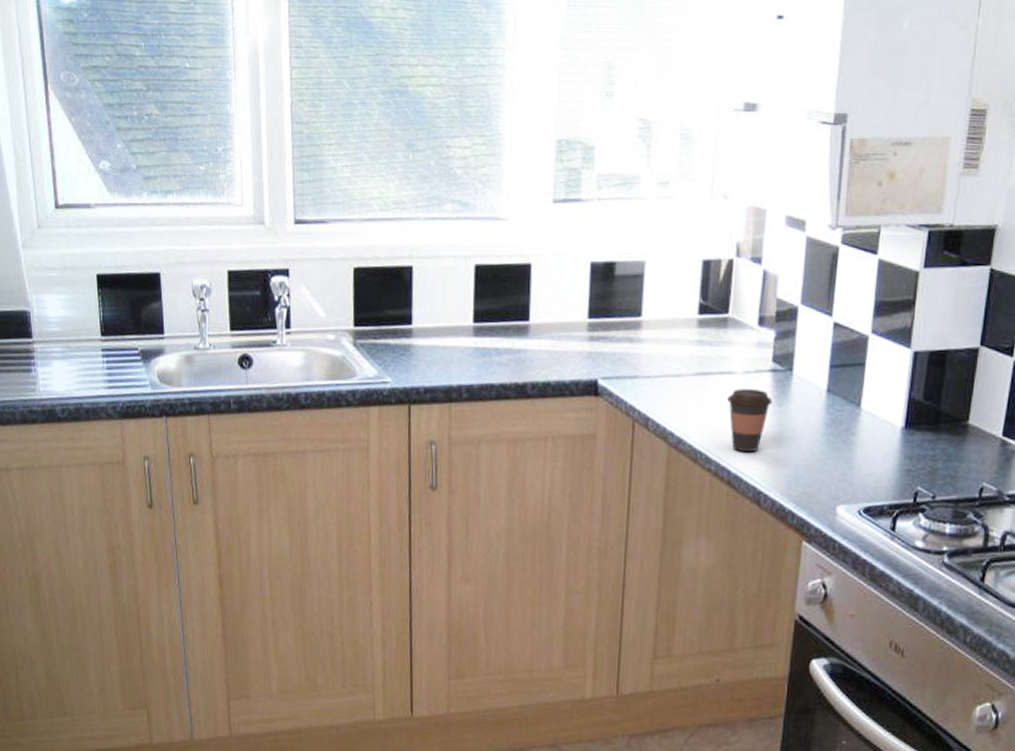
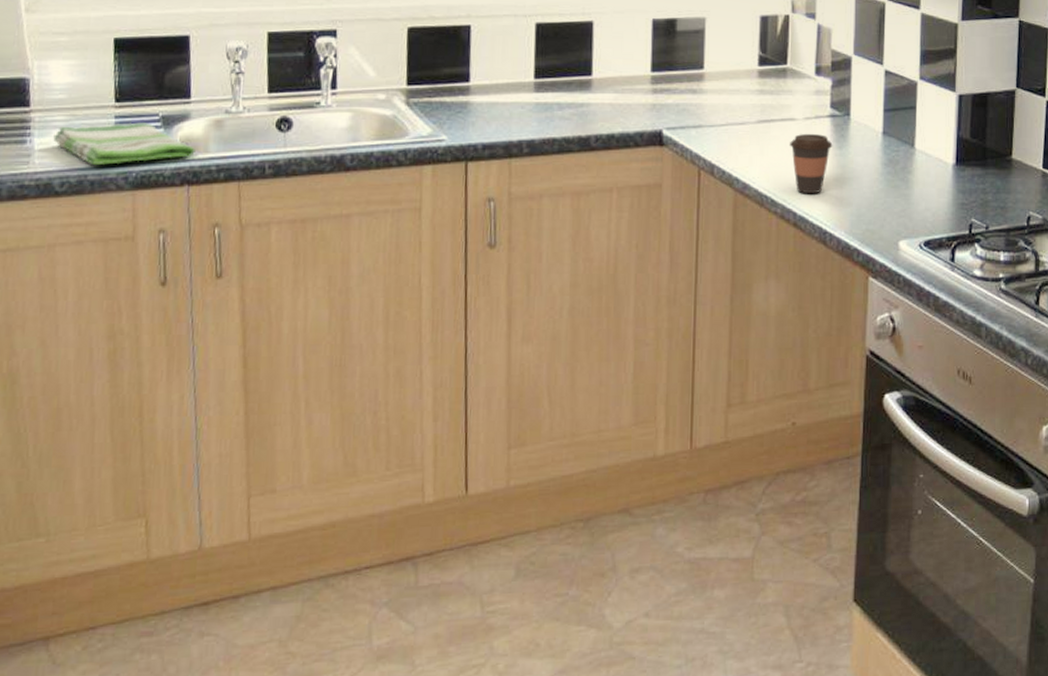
dish towel: none [53,355,170,394] -> present [53,122,195,165]

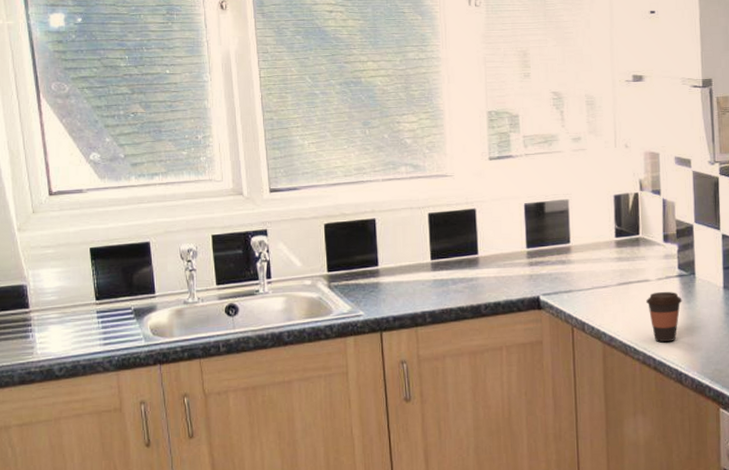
dish towel: present [53,122,195,165] -> none [50,315,163,352]

